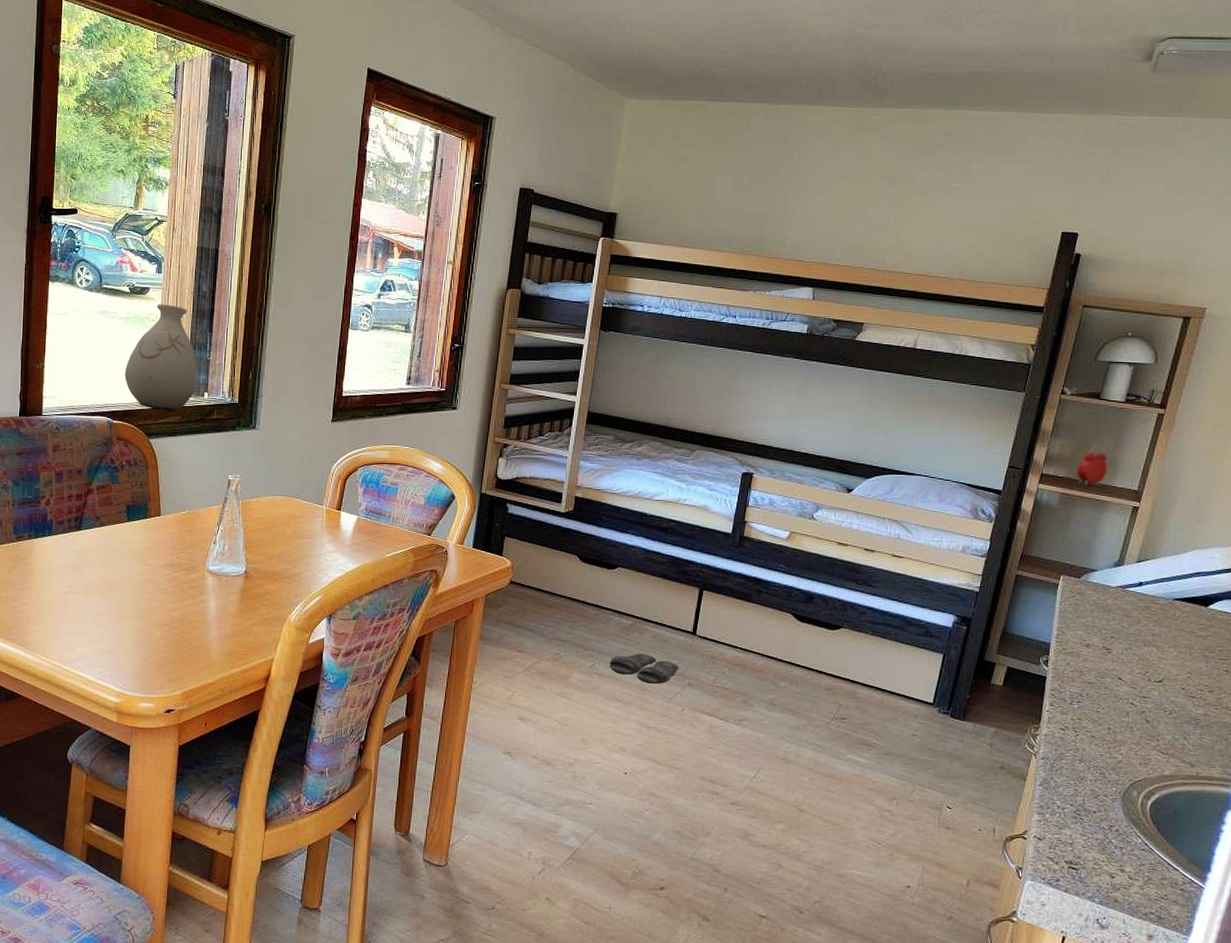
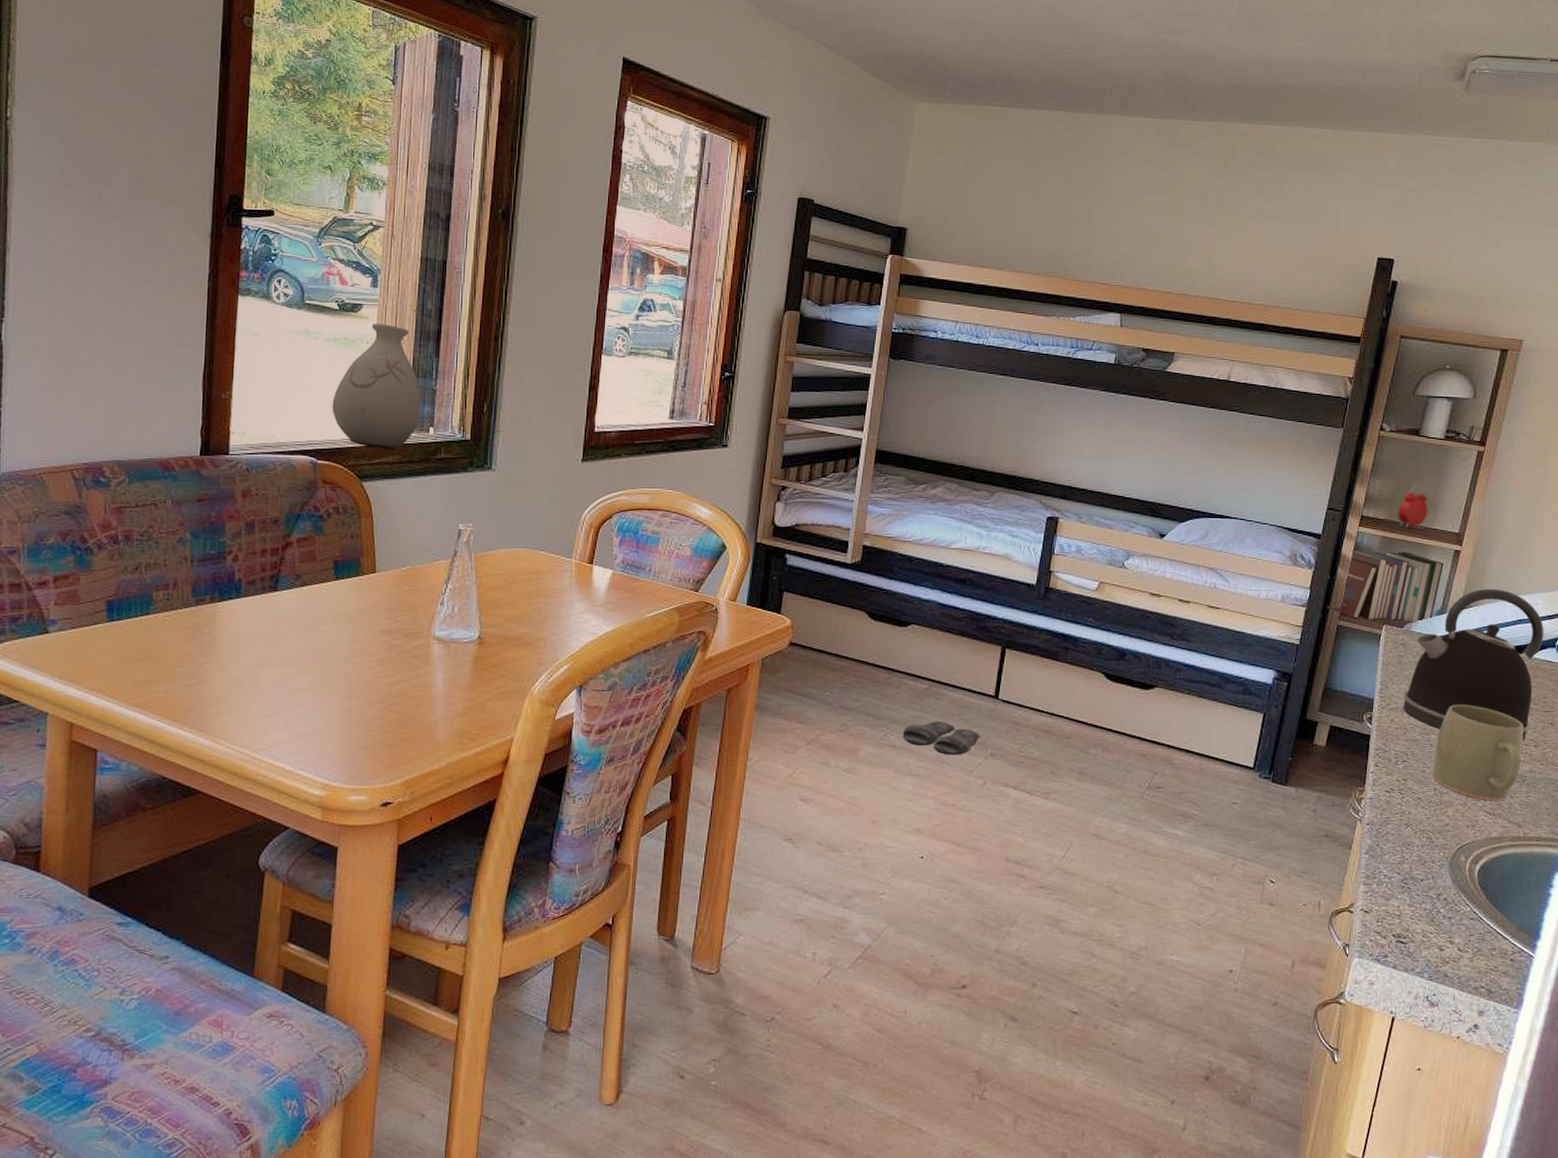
books: none [1004,505,1122,575] -> present [1325,550,1443,624]
kettle: none [1079,543,1221,687] -> present [1403,588,1544,741]
mug: none [1107,650,1198,742] -> present [1432,704,1523,802]

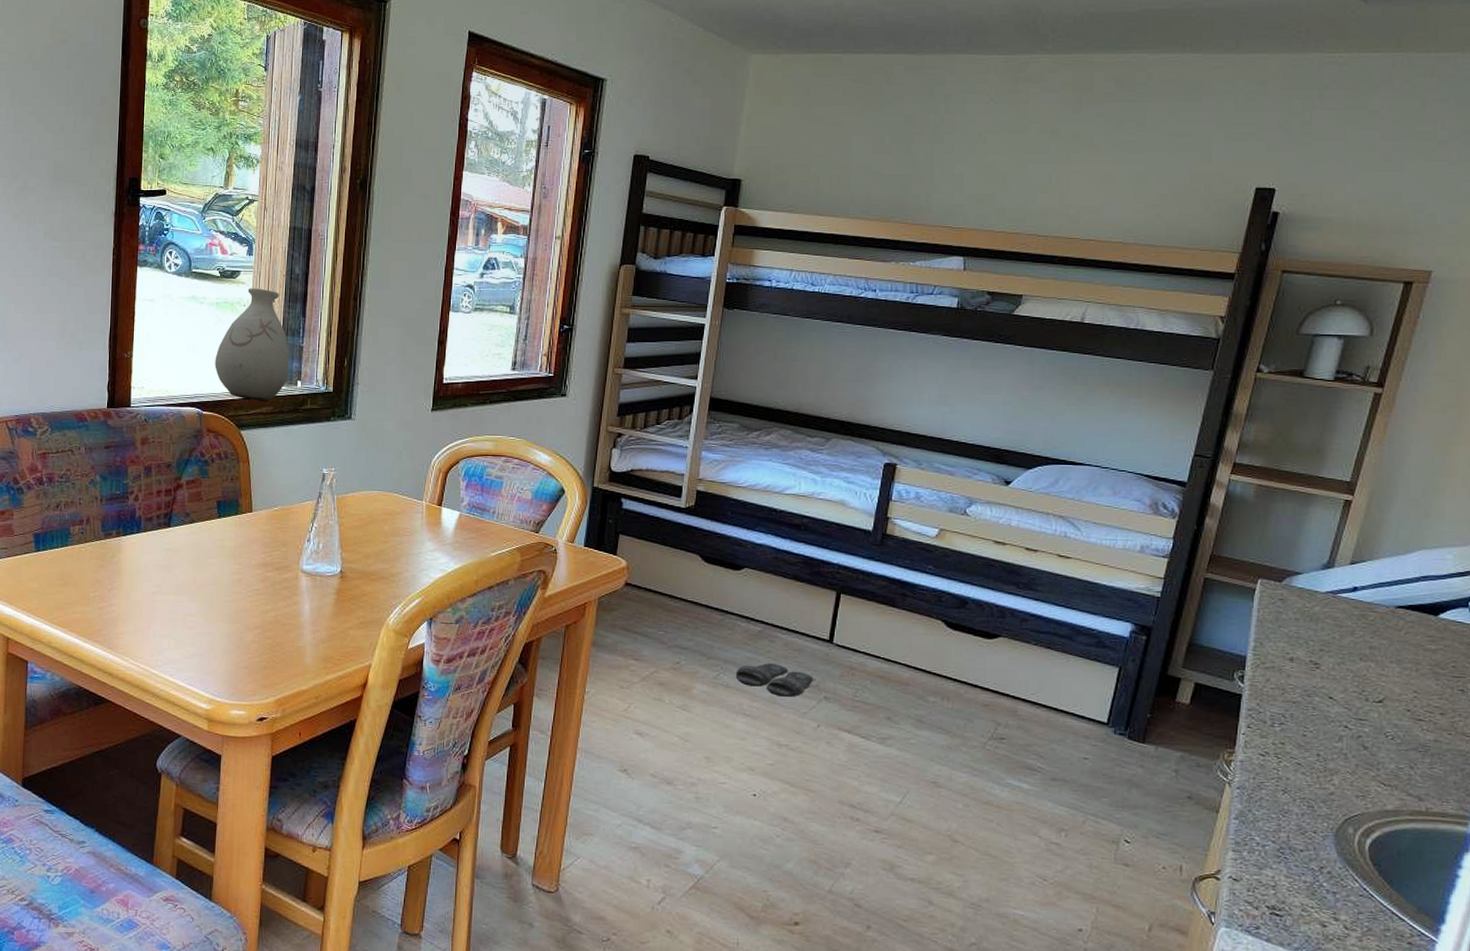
books: present [1325,550,1443,624] -> none [1190,499,1331,578]
alarm clock: present [1396,485,1428,529] -> none [1275,430,1314,478]
kettle: present [1403,588,1544,741] -> none [1281,542,1454,708]
mug: present [1432,704,1523,802] -> none [1315,665,1427,772]

